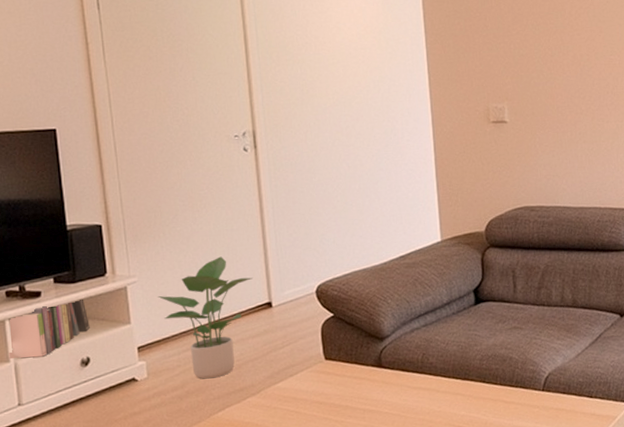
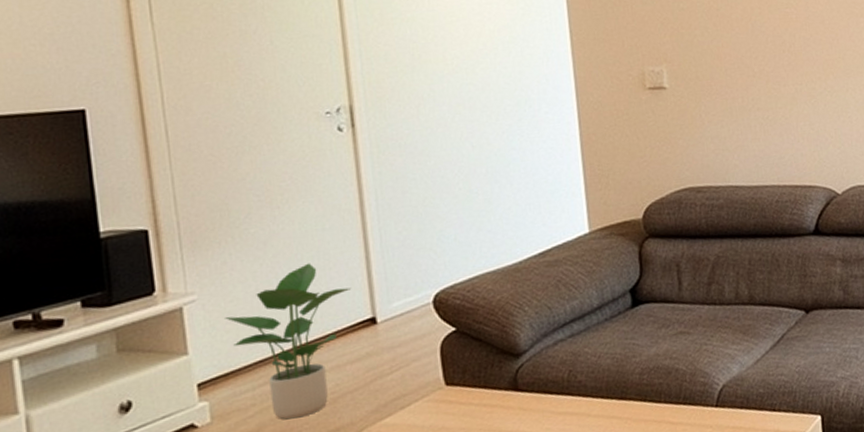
books: present [9,300,90,360] -> none [17,327,132,411]

